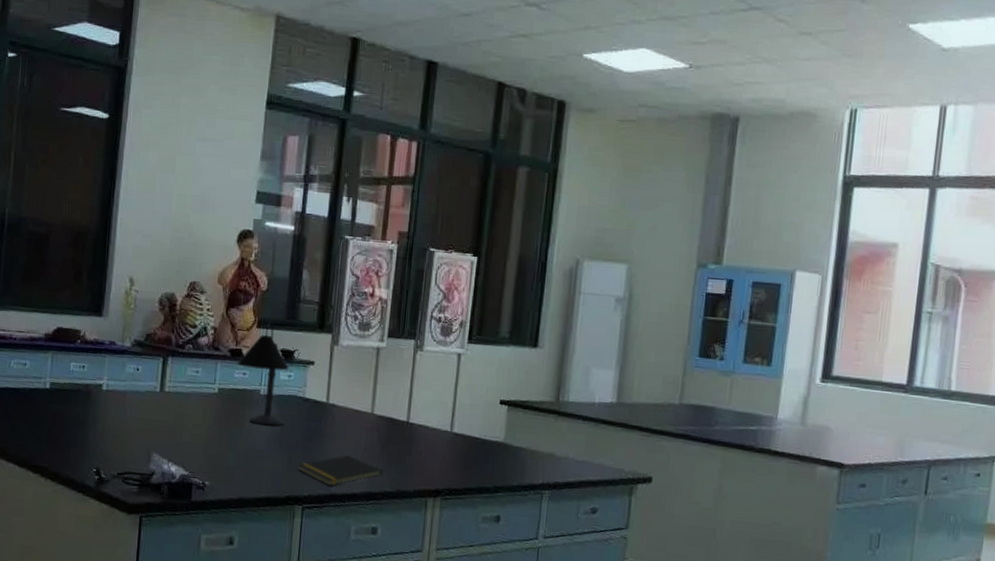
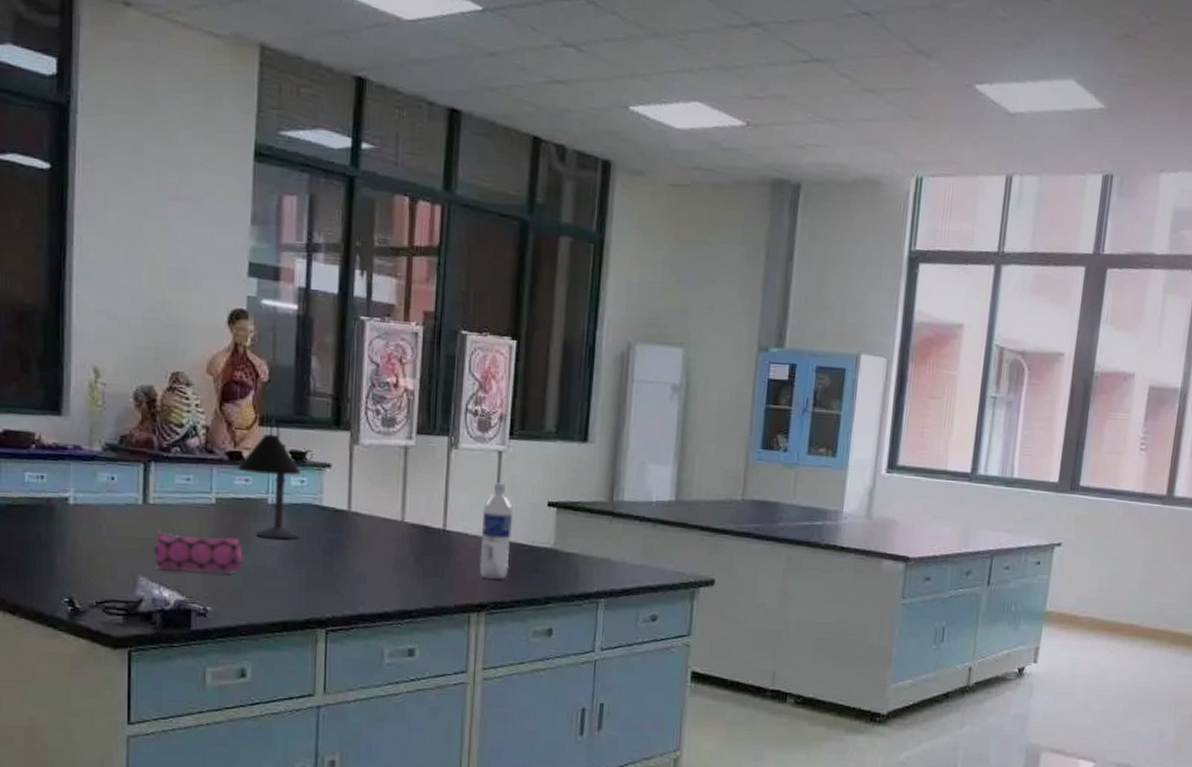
pencil case: none [165,414,238,454] -> present [153,530,243,573]
notepad: present [297,454,383,486] -> none [317,569,418,605]
water bottle: none [437,381,469,469] -> present [479,482,513,580]

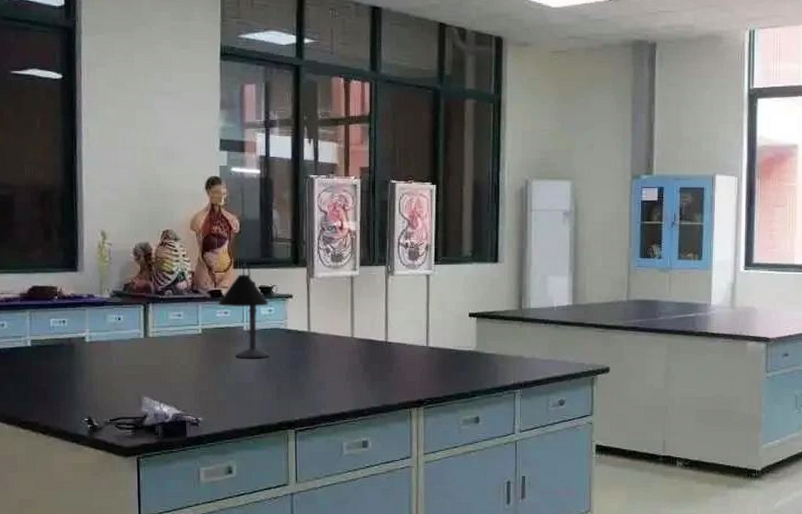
pencil case: present [153,530,243,573] -> none [154,358,226,390]
water bottle: present [479,482,513,580] -> none [416,300,442,380]

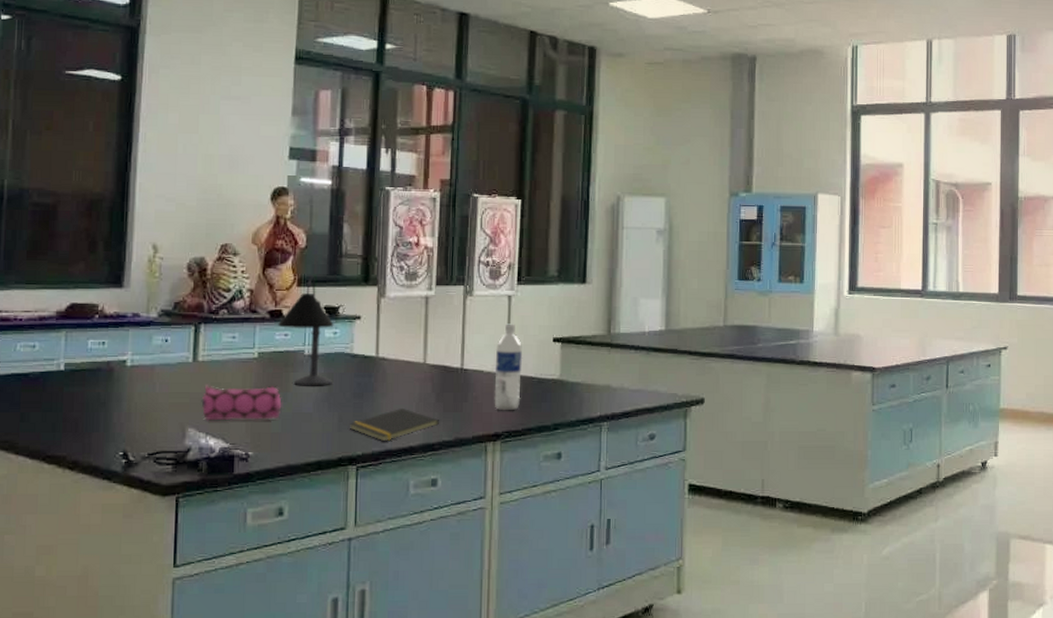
pencil case: none [154,358,226,390] -> present [201,385,282,421]
notepad: none [286,377,367,408] -> present [349,407,439,442]
water bottle: none [416,300,442,380] -> present [494,324,523,411]

